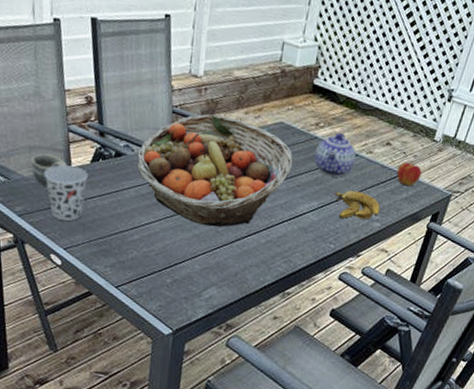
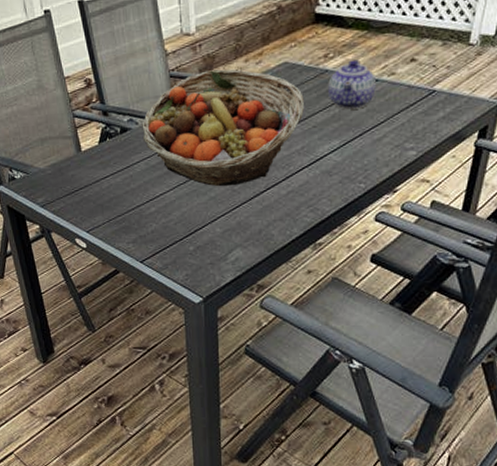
cup: present [30,153,67,186] -> none [44,142,77,174]
cup: present [44,165,88,221] -> none [58,150,99,205]
banana: present [334,190,381,220] -> none [357,120,414,153]
apple: present [396,162,422,186] -> none [428,76,459,103]

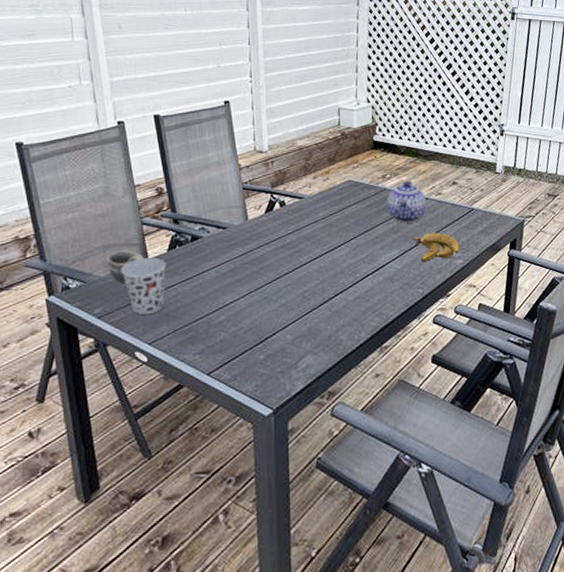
cup: none [44,142,77,174] -> present [107,250,144,283]
cup: none [58,150,99,205] -> present [121,258,166,316]
fruit basket: present [142,69,304,187] -> none [213,184,367,294]
banana: none [357,120,414,153] -> present [413,233,460,261]

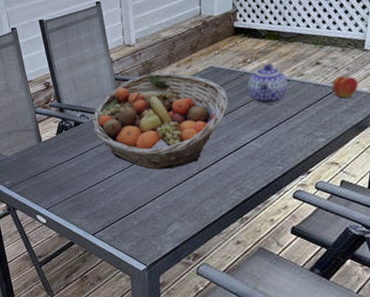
cup: present [107,250,144,283] -> none [11,134,38,161]
cup: present [121,258,166,316] -> none [22,140,56,187]
fruit basket: none [213,184,367,294] -> present [92,73,228,170]
banana: present [413,233,460,261] -> none [273,113,322,140]
apple: none [467,197,492,219] -> present [331,76,358,98]

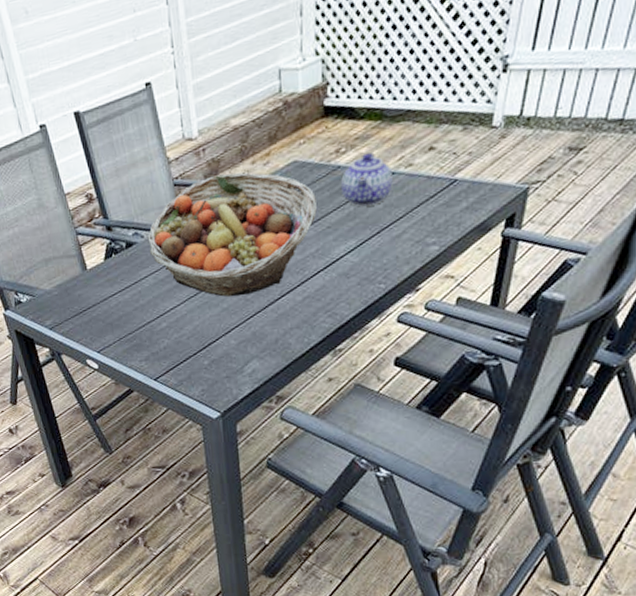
apple: present [331,76,358,98] -> none [448,163,482,193]

